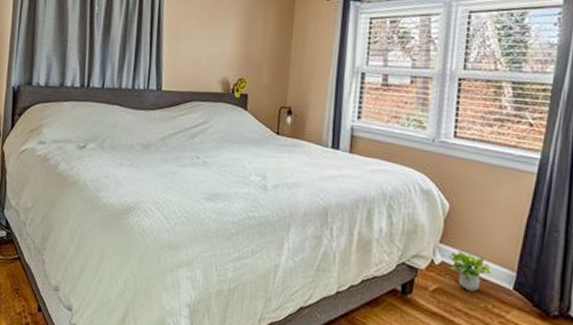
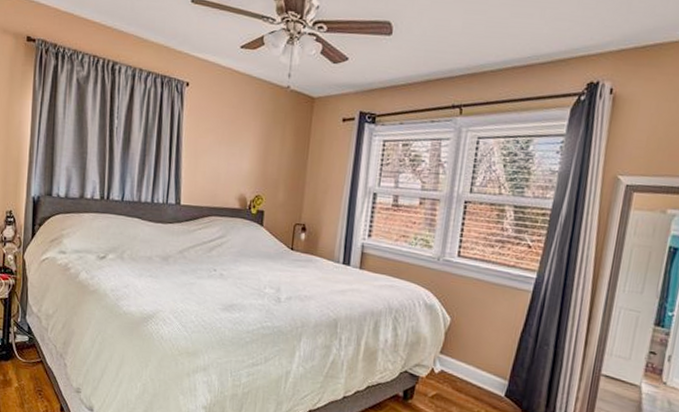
potted plant: present [449,251,491,292] -> none [448,361,486,398]

